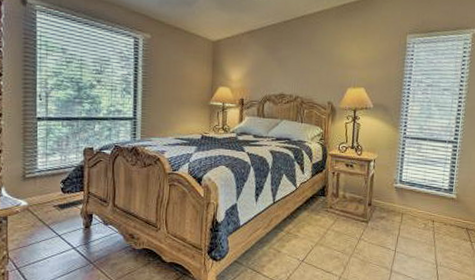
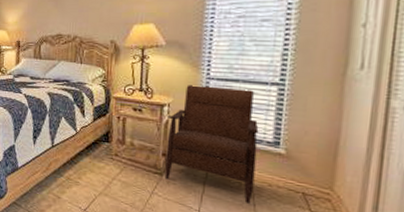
armchair: none [370,143,439,241] -> present [164,85,259,204]

